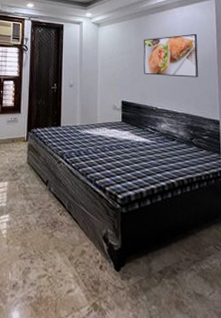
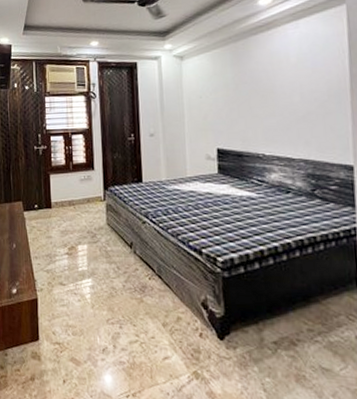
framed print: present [143,33,199,78] -> none [243,54,322,115]

